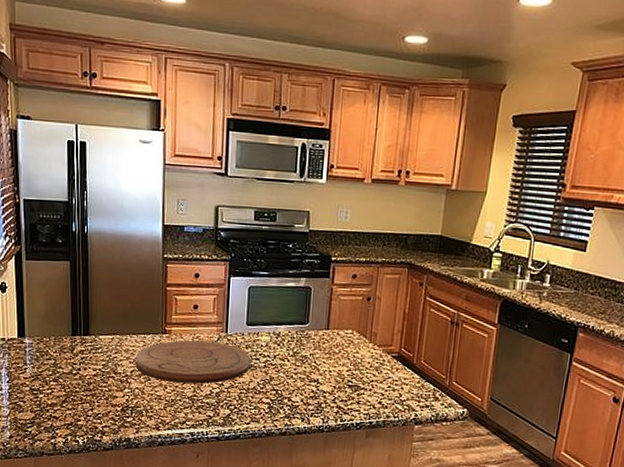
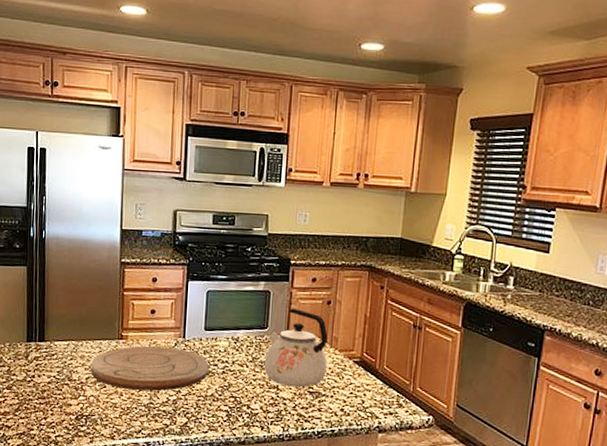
kettle: none [304,304,367,381] -> present [264,308,328,388]

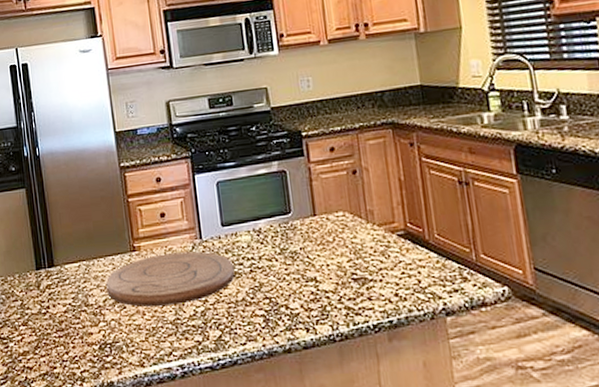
kettle: present [264,308,328,388] -> none [293,185,369,277]

